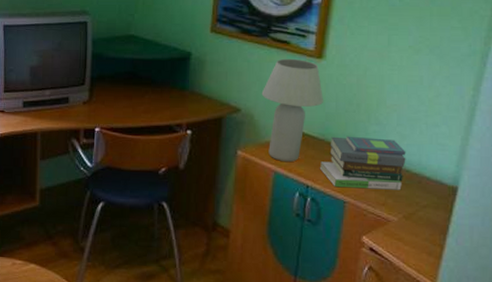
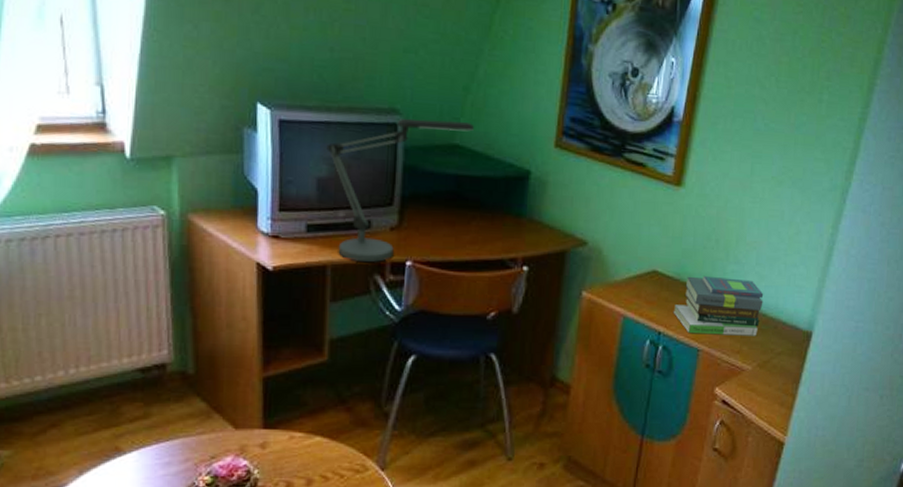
desk lamp: none [36,17,145,130] -> present [326,119,474,263]
table lamp: present [261,58,324,163] -> none [612,183,681,306]

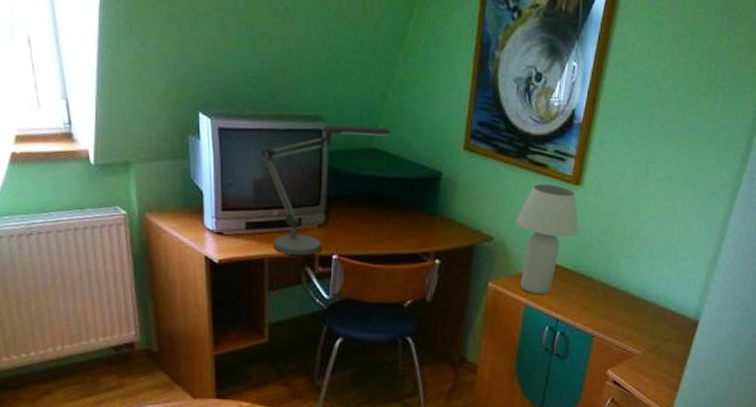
table lamp: none [612,183,681,306] -> present [515,183,579,295]
books: present [673,275,764,336] -> none [570,268,655,324]

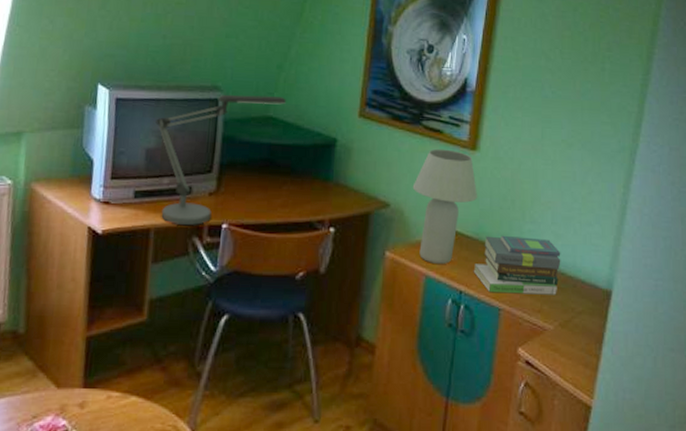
books: none [570,268,655,324] -> present [473,235,561,295]

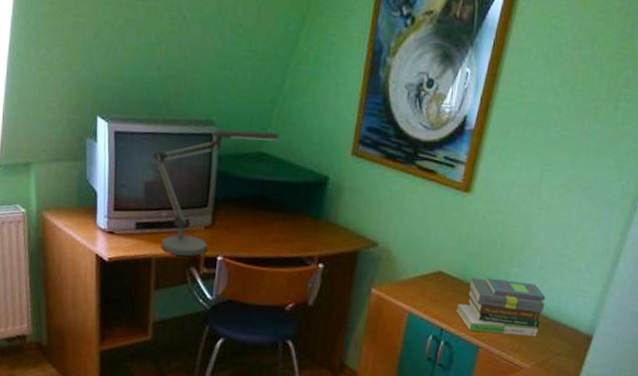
table lamp: present [412,148,478,265] -> none [401,189,468,303]

